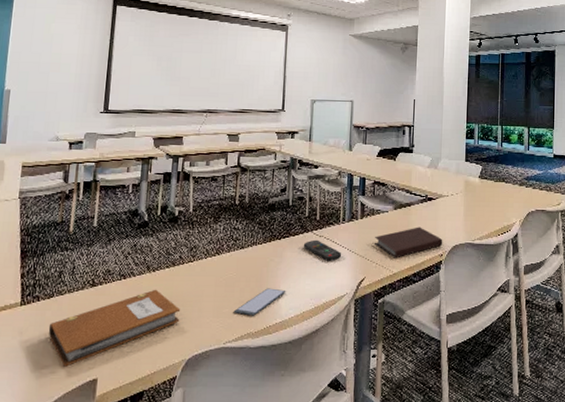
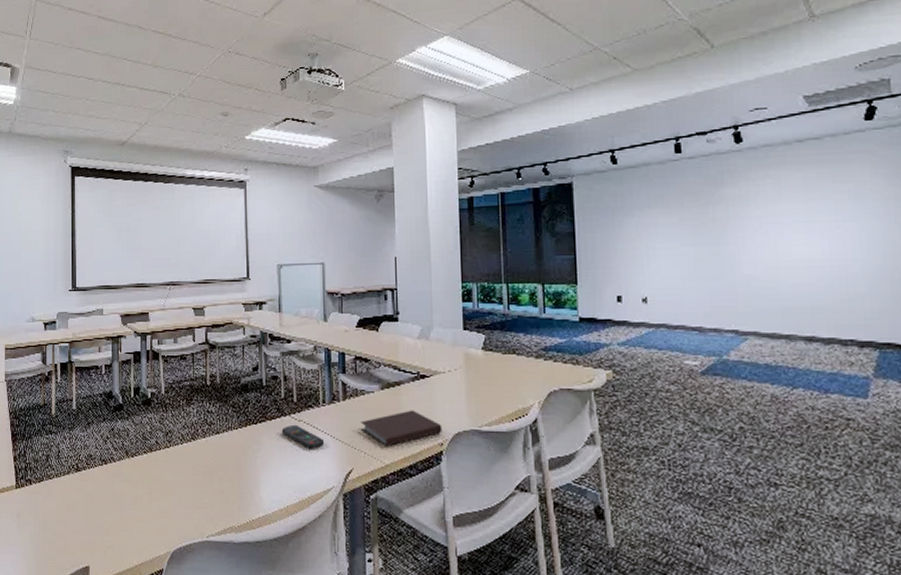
notebook: present [48,289,181,367] -> none [42,475,162,552]
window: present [233,288,286,316] -> none [214,478,267,509]

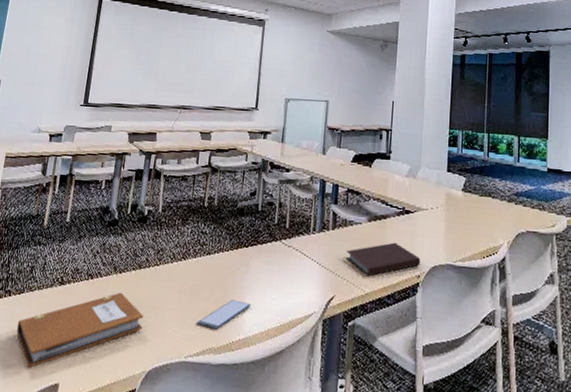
notebook: none [42,475,162,552] -> present [16,292,144,368]
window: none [214,478,267,509] -> present [196,300,251,330]
remote control: present [281,424,325,449] -> none [270,249,311,275]

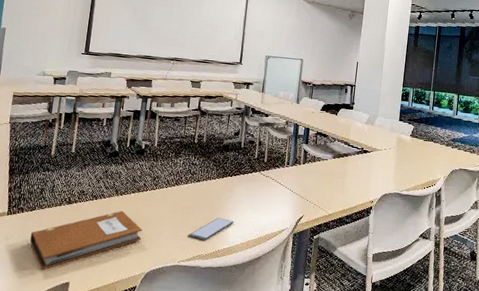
notebook: present [346,242,421,277] -> none [314,175,375,201]

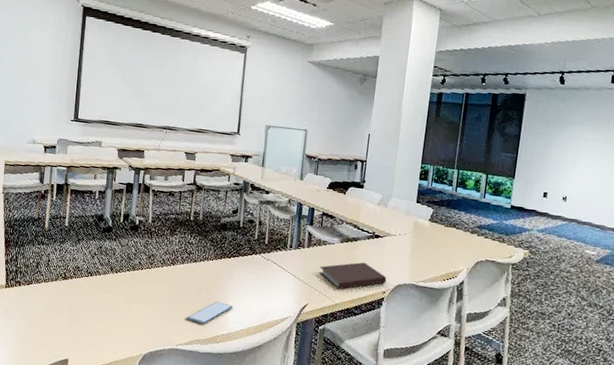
notebook: present [30,210,143,270] -> none [28,288,139,345]
notebook: none [314,175,375,201] -> present [319,262,387,290]

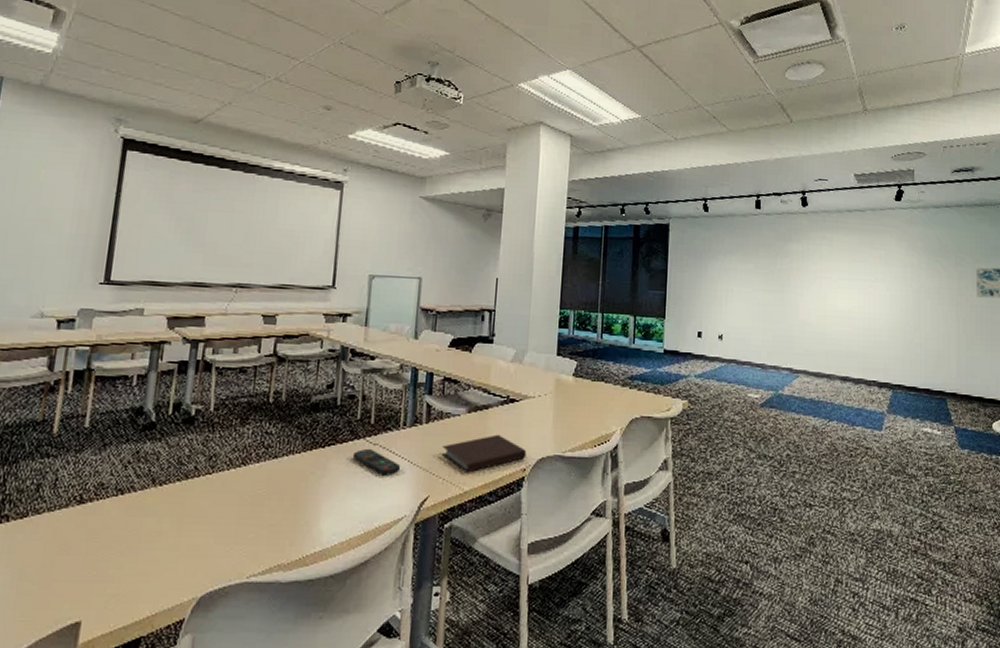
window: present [185,301,234,325] -> none [260,508,329,543]
remote control: none [251,262,287,285] -> present [352,448,401,476]

